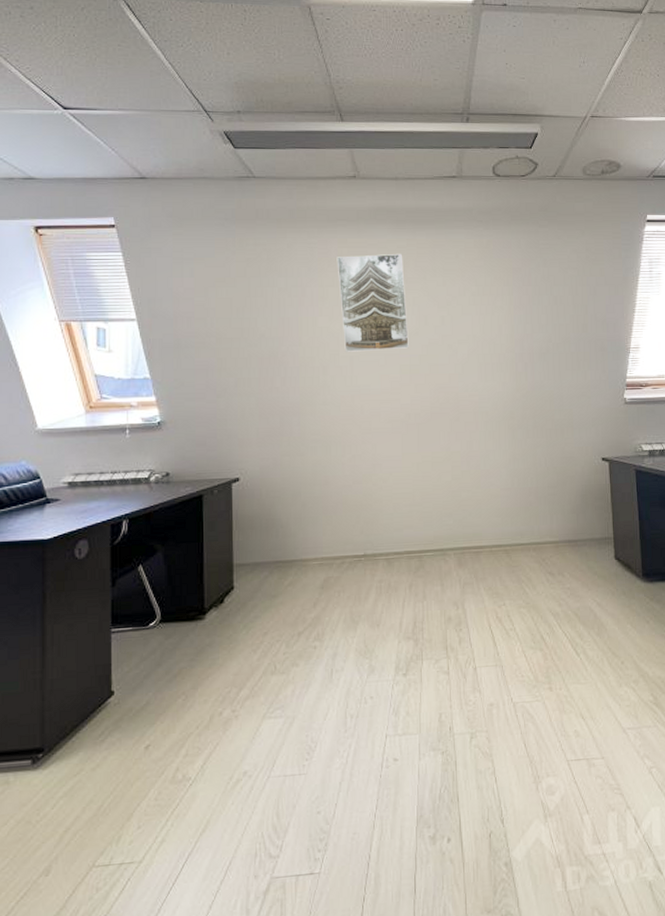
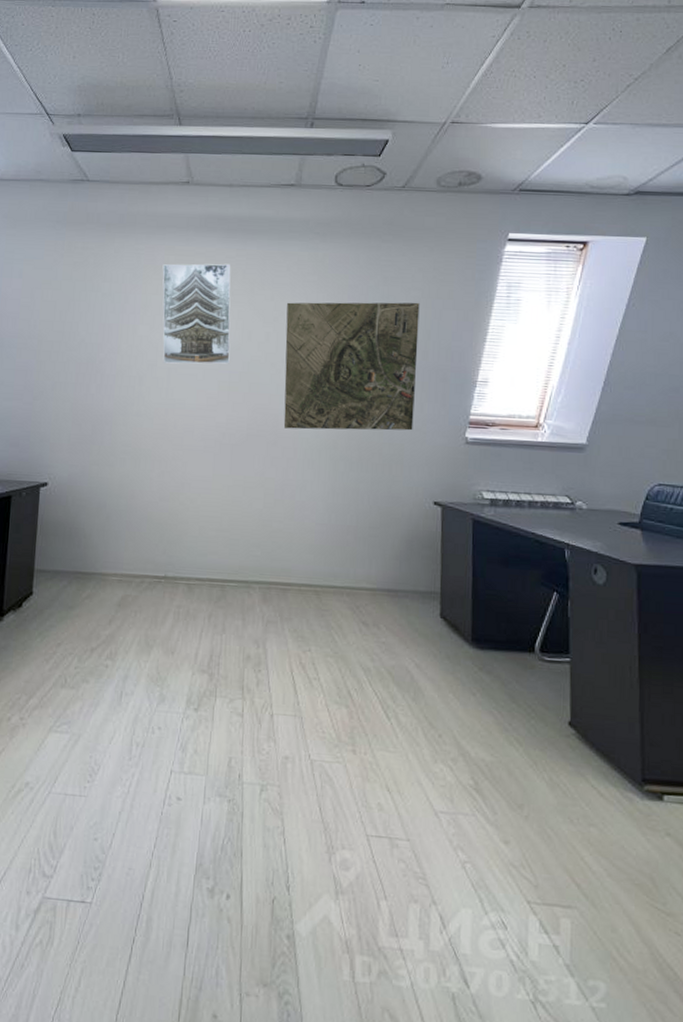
map: none [458,280,579,404] -> present [283,302,420,431]

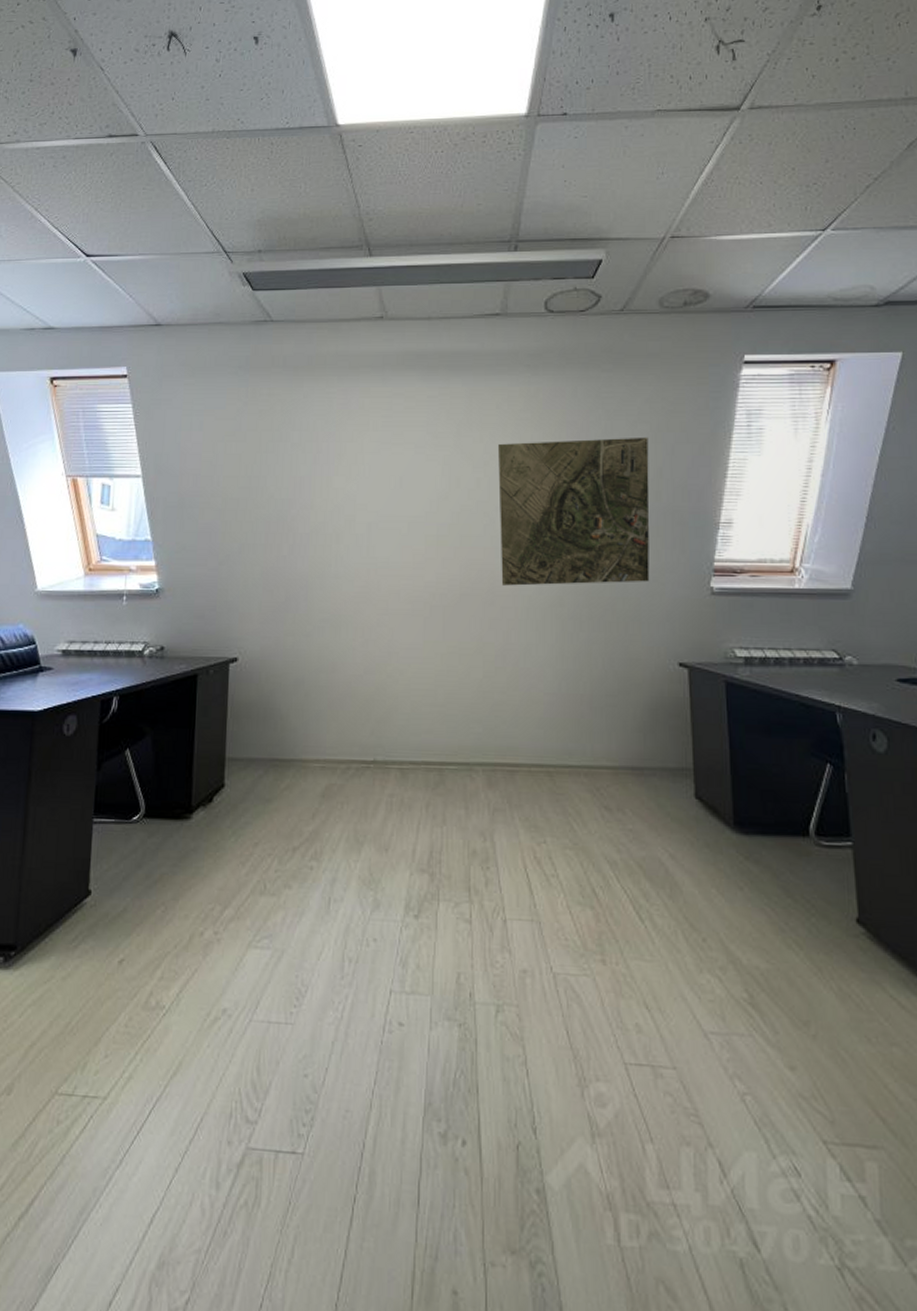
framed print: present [162,263,231,364] -> none [357,404,437,518]

